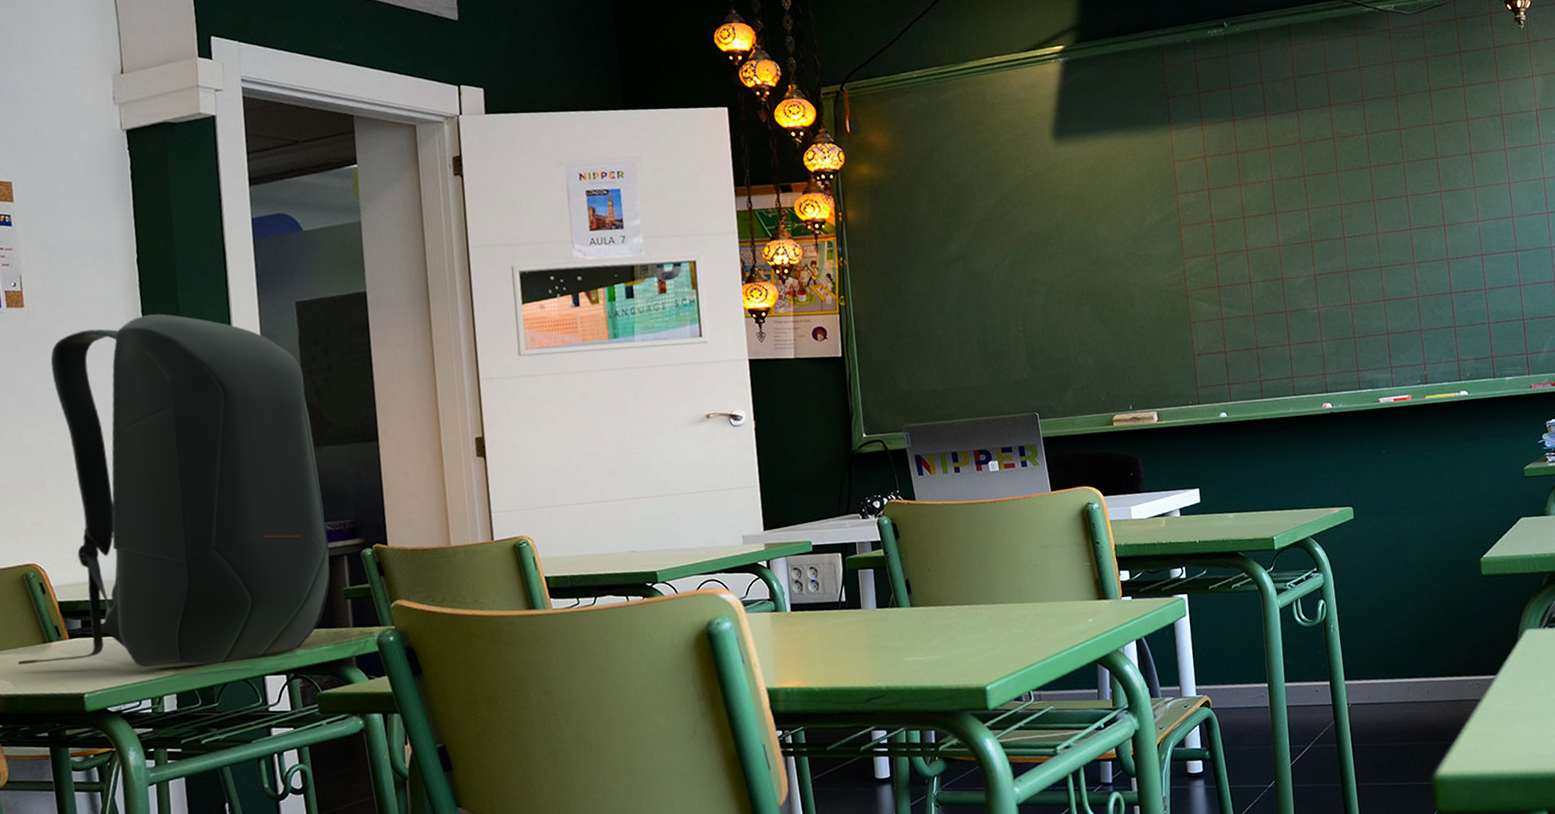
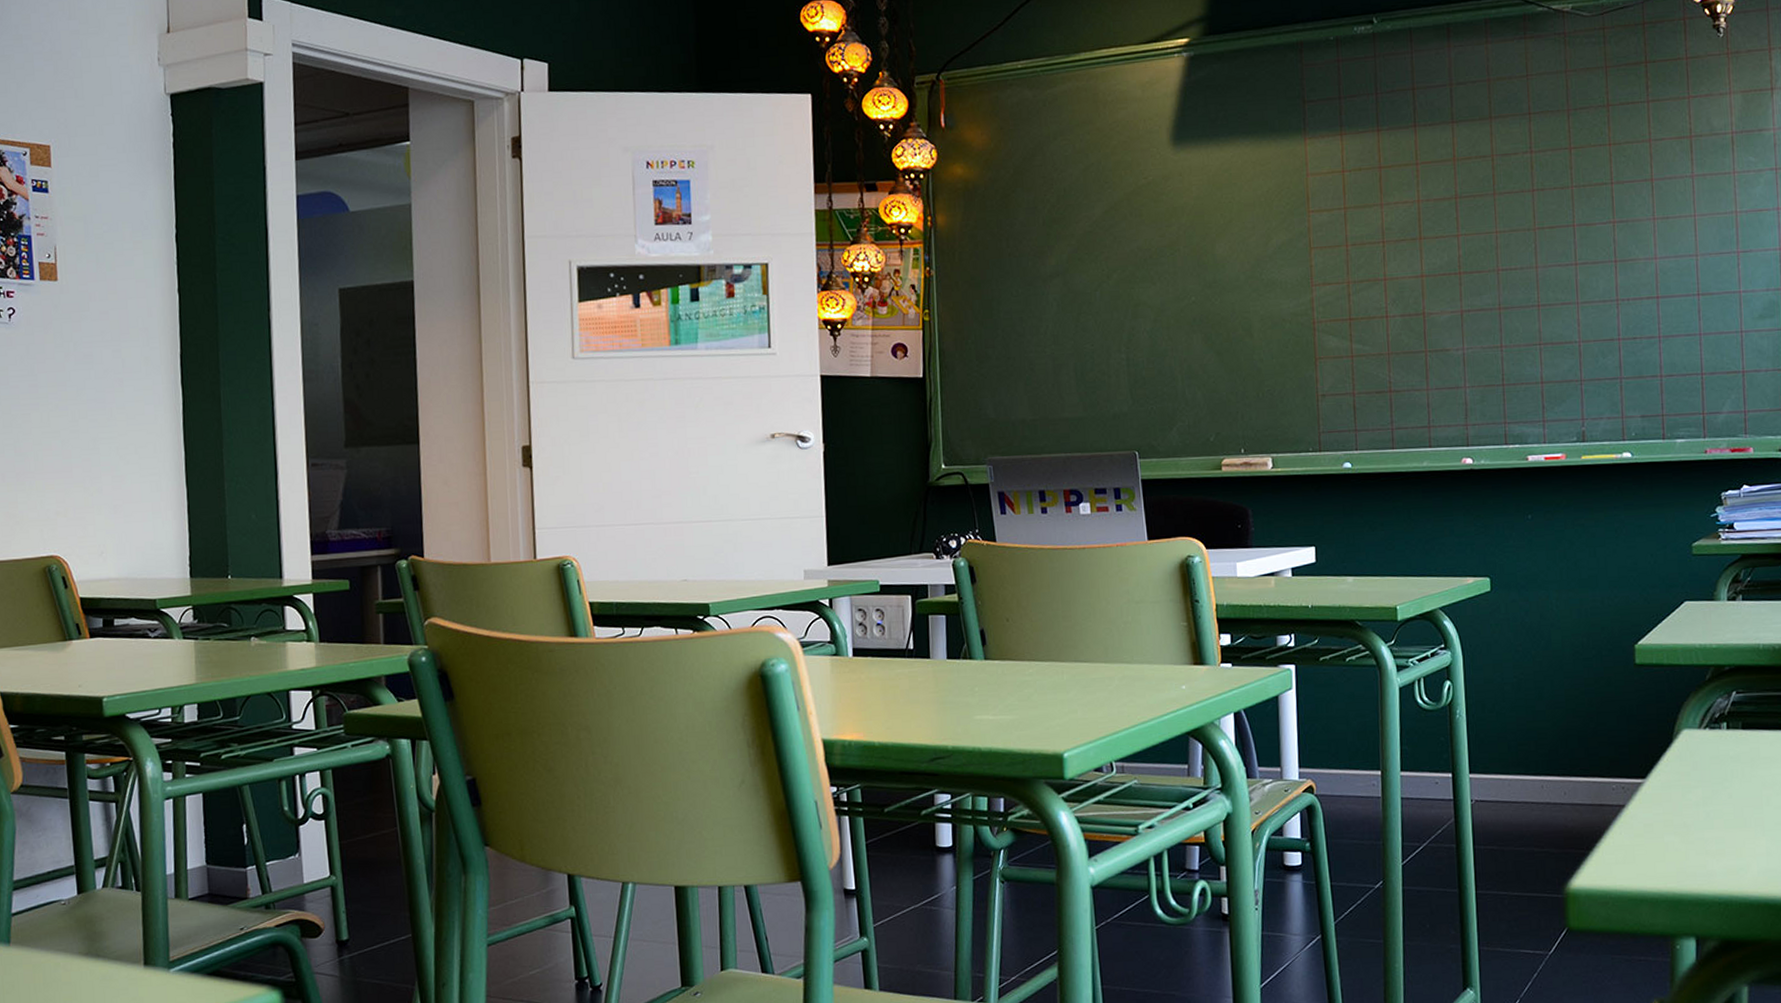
backpack: present [17,314,331,668] -> none [36,294,363,676]

